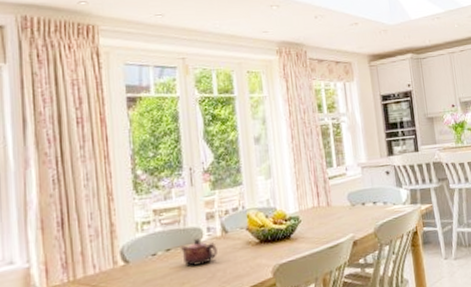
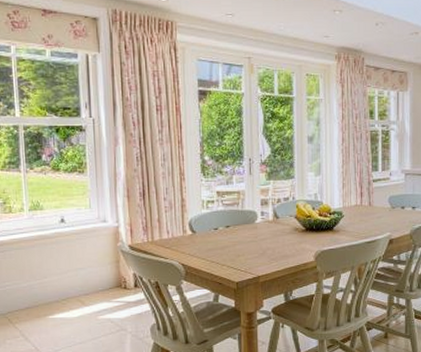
teapot: present [180,239,217,267] -> none [237,220,269,243]

